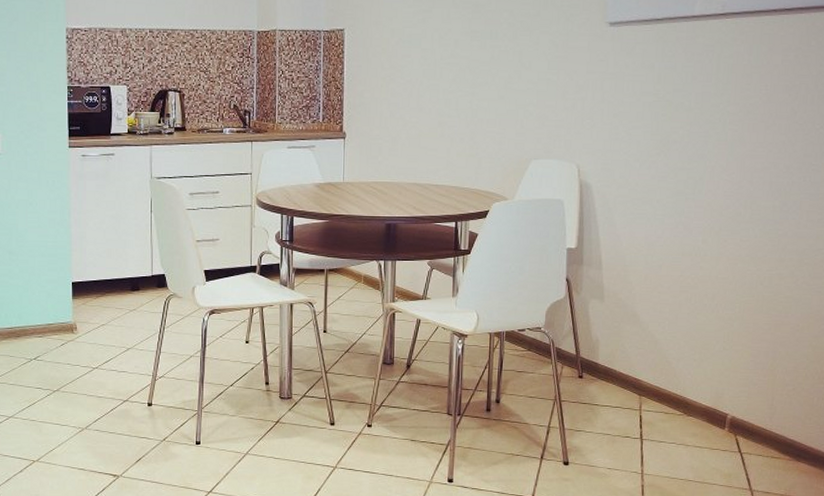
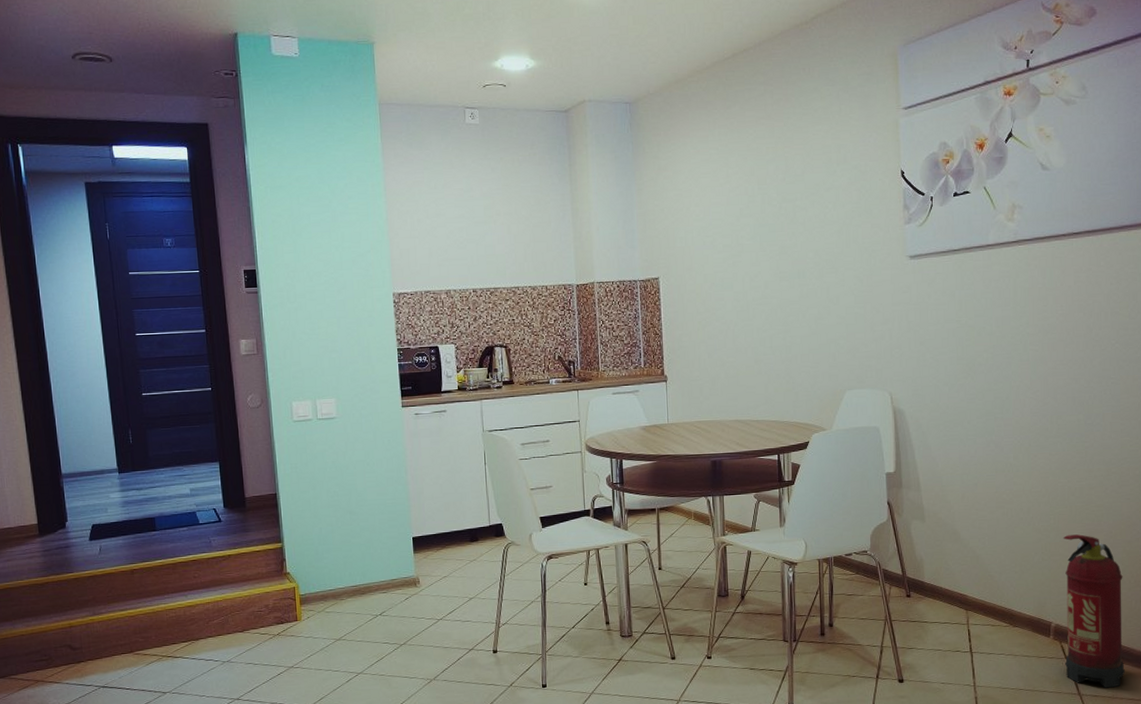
fire extinguisher: none [738,325,807,486] -> present [1062,534,1125,688]

